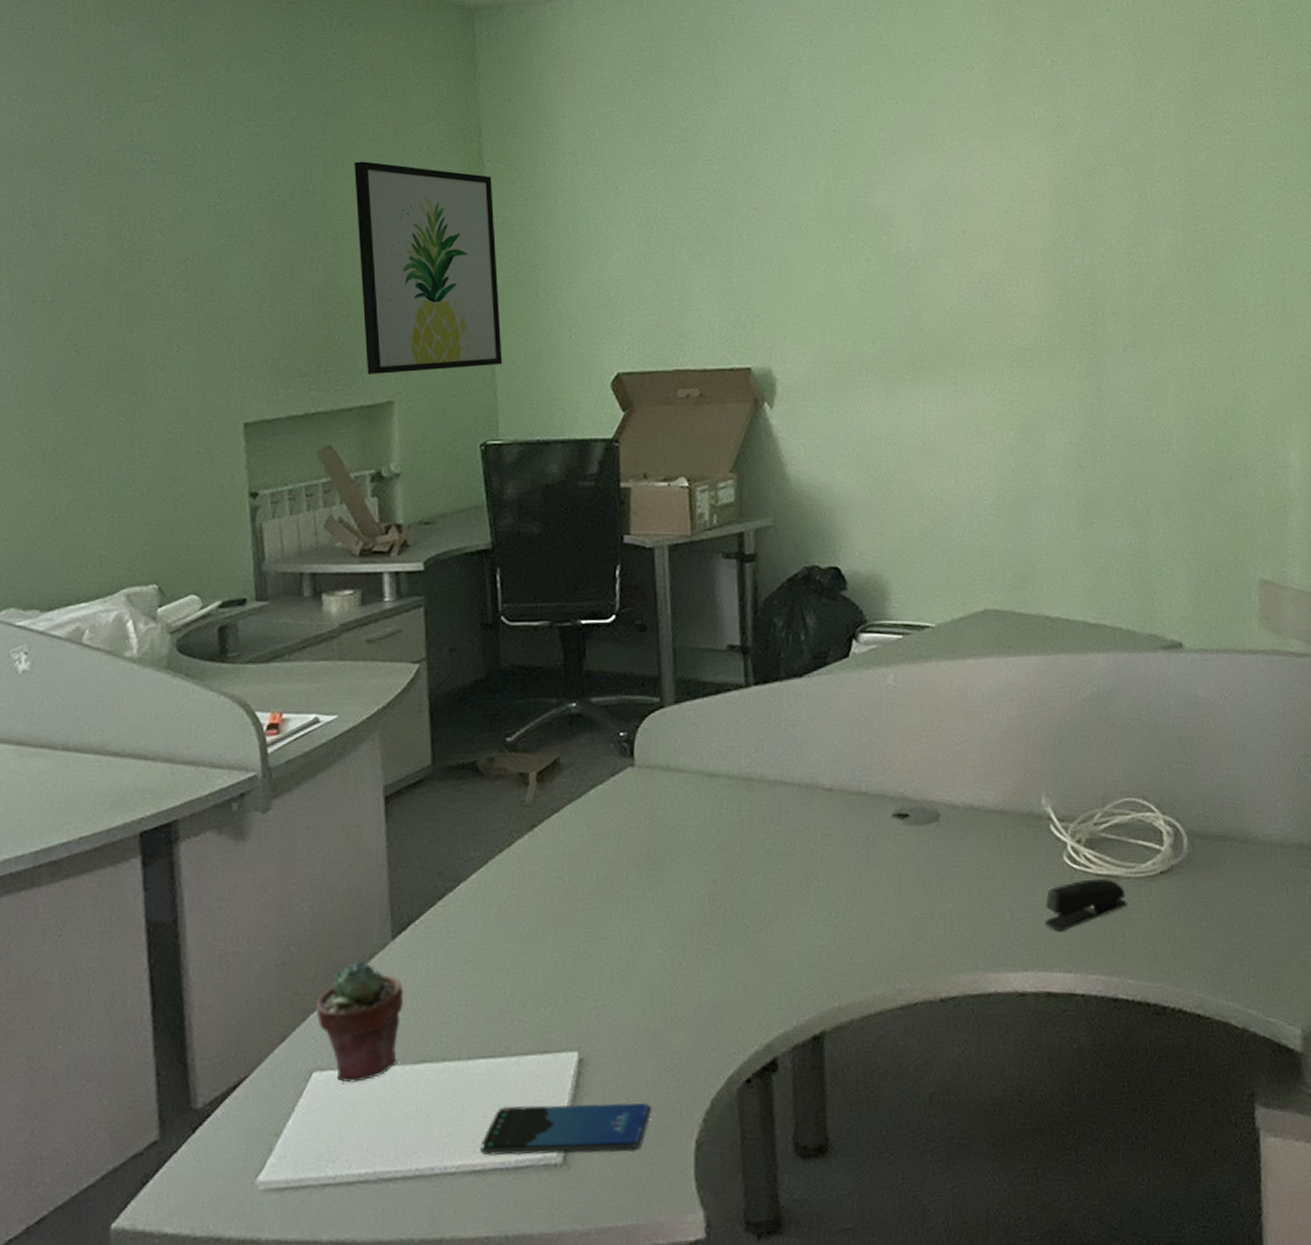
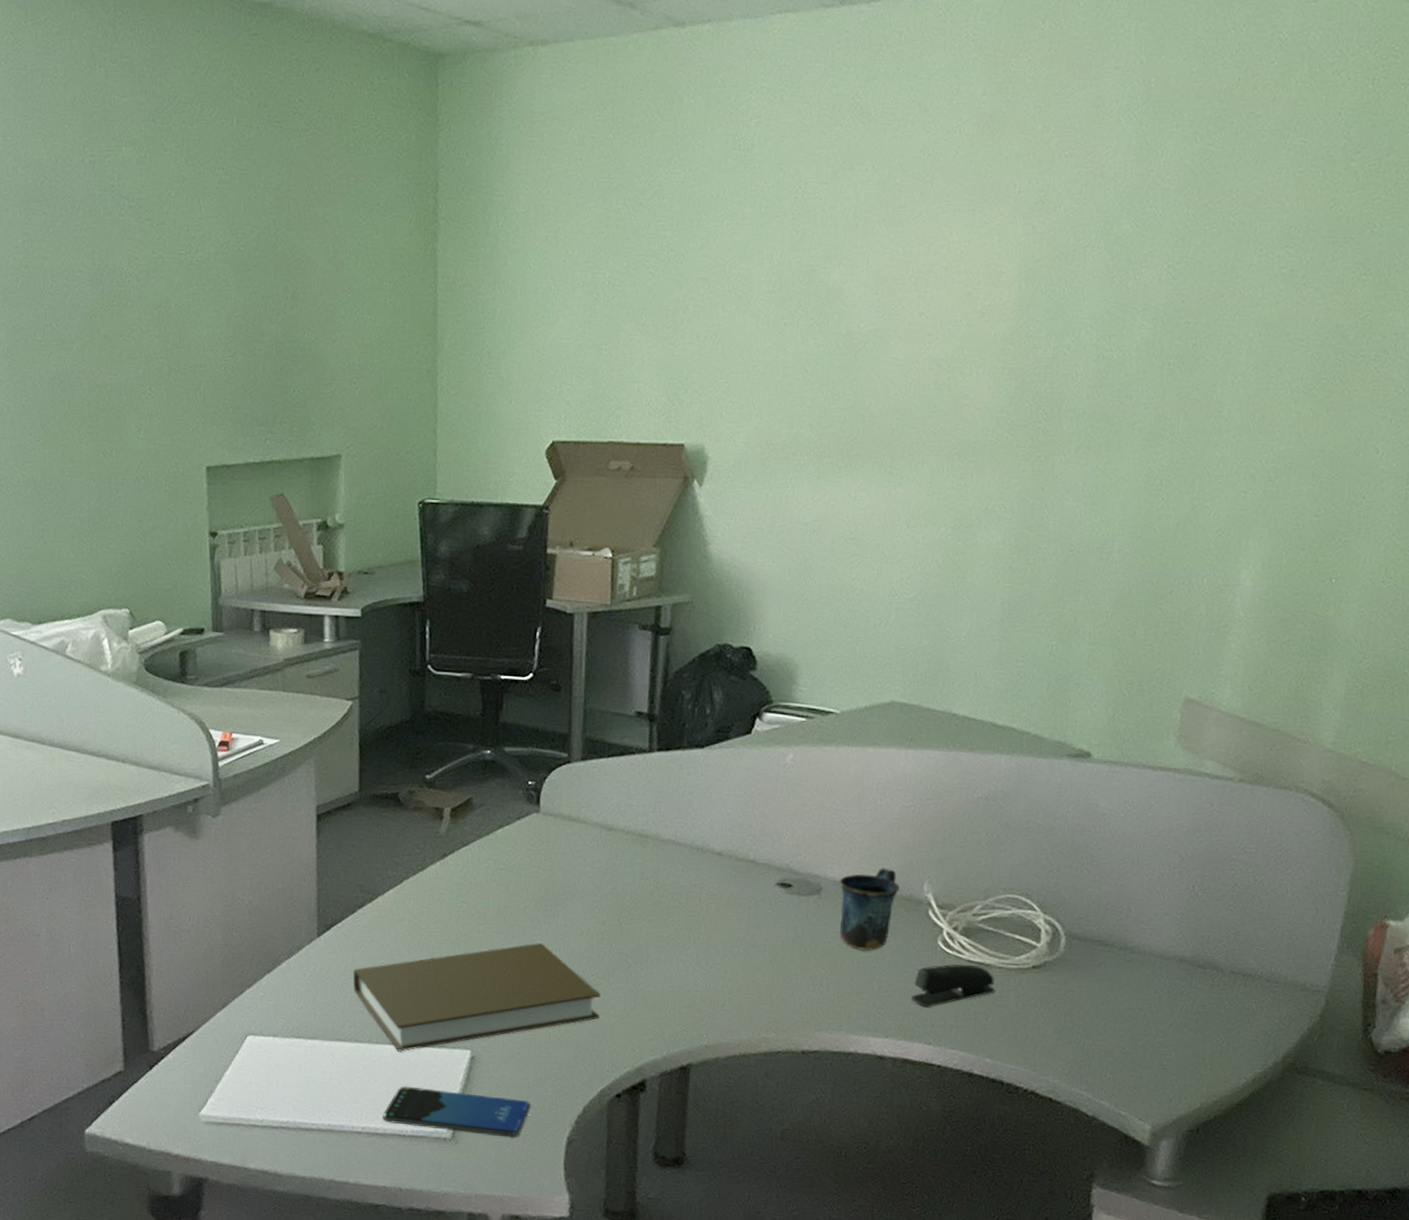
potted succulent: present [316,960,404,1083] -> none [252,951,326,1049]
wall art: present [354,161,503,374] -> none [315,214,446,428]
book: none [435,913,719,1066] -> present [353,942,601,1052]
mug: none [956,784,1018,877] -> present [839,867,900,951]

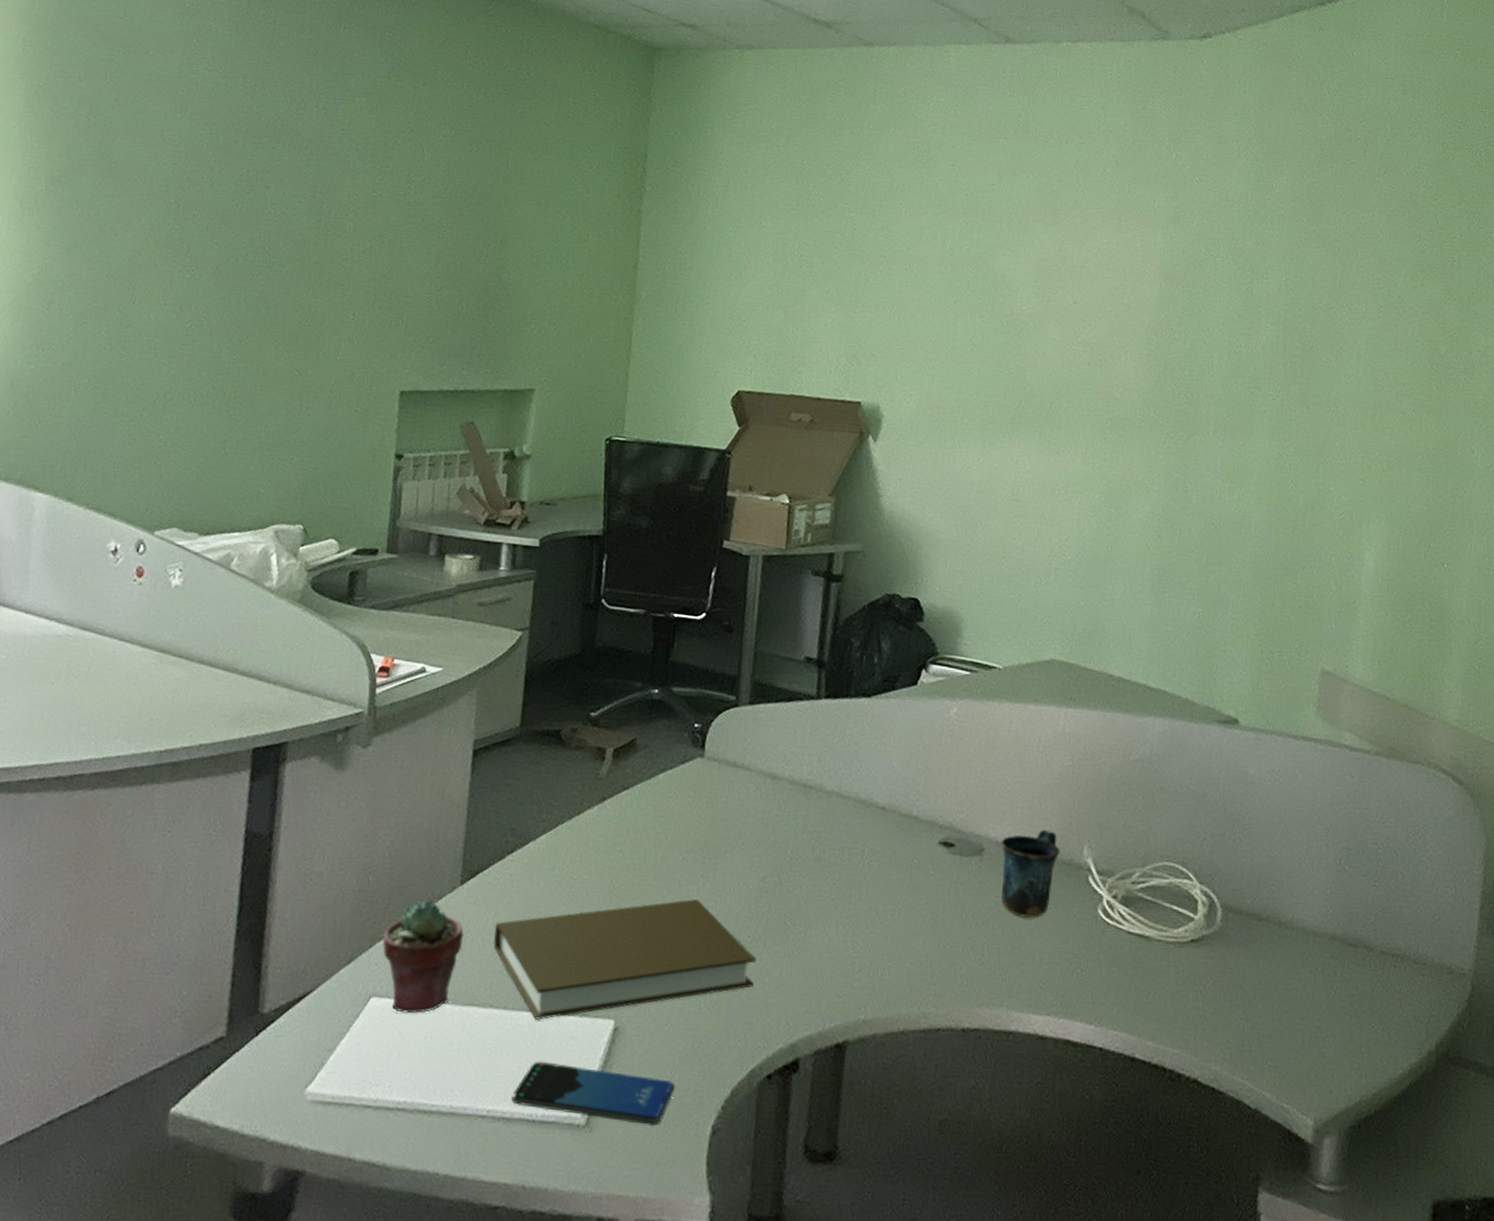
potted succulent: none [252,951,326,1049] -> present [382,900,464,1014]
stapler: present [912,964,996,1007] -> none [1073,935,1156,982]

